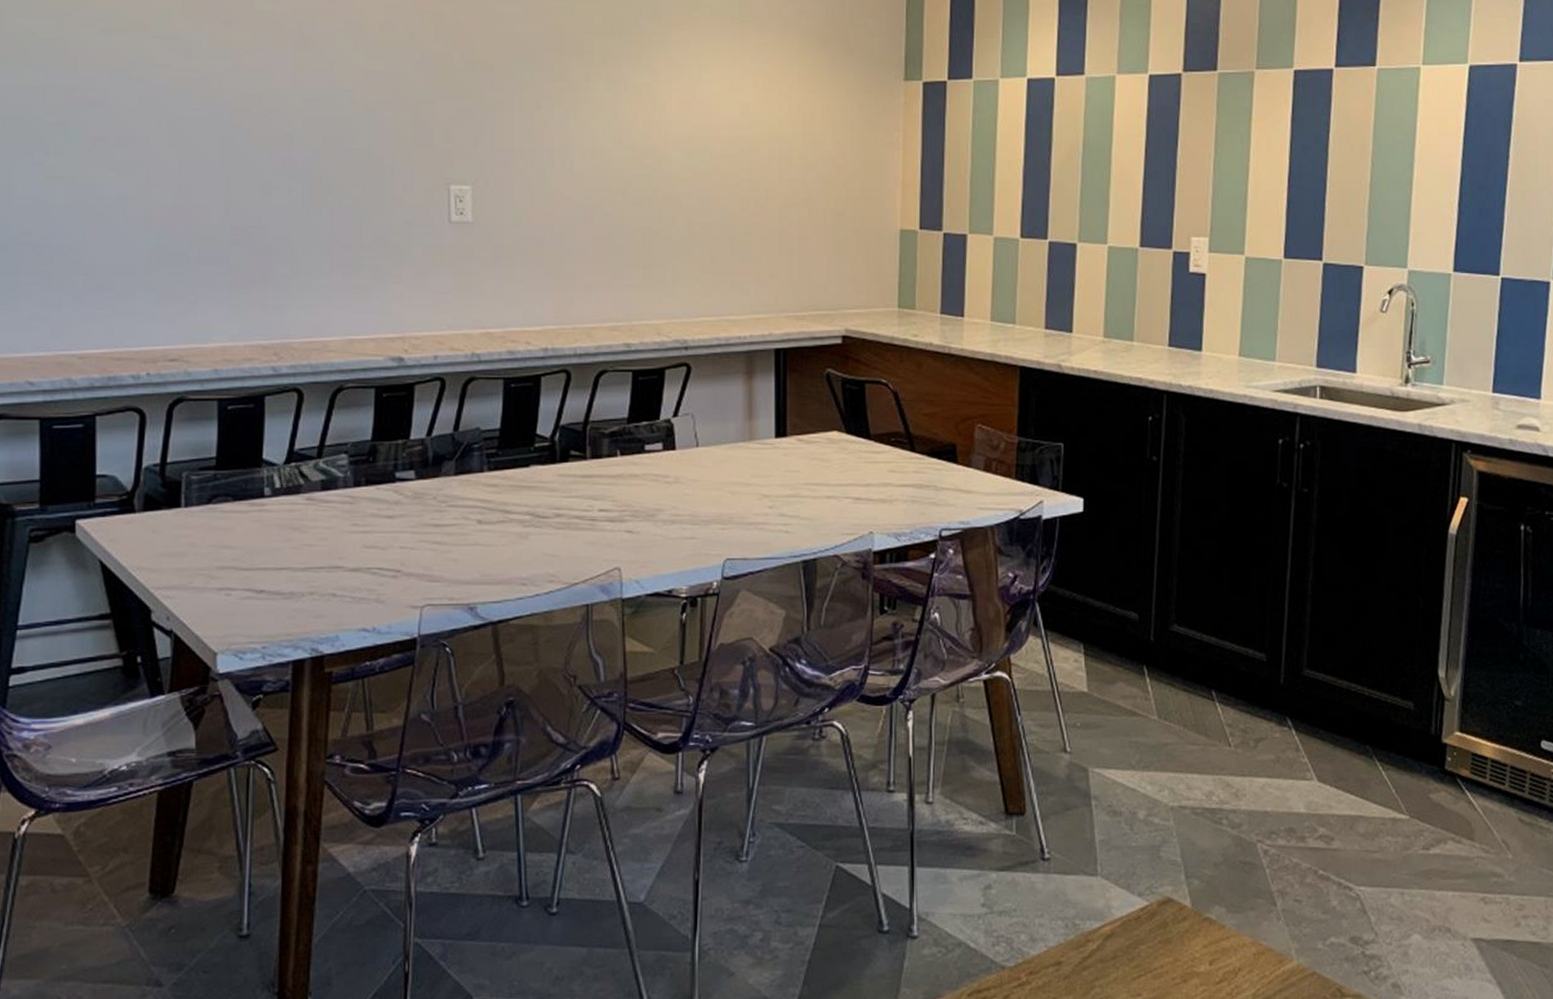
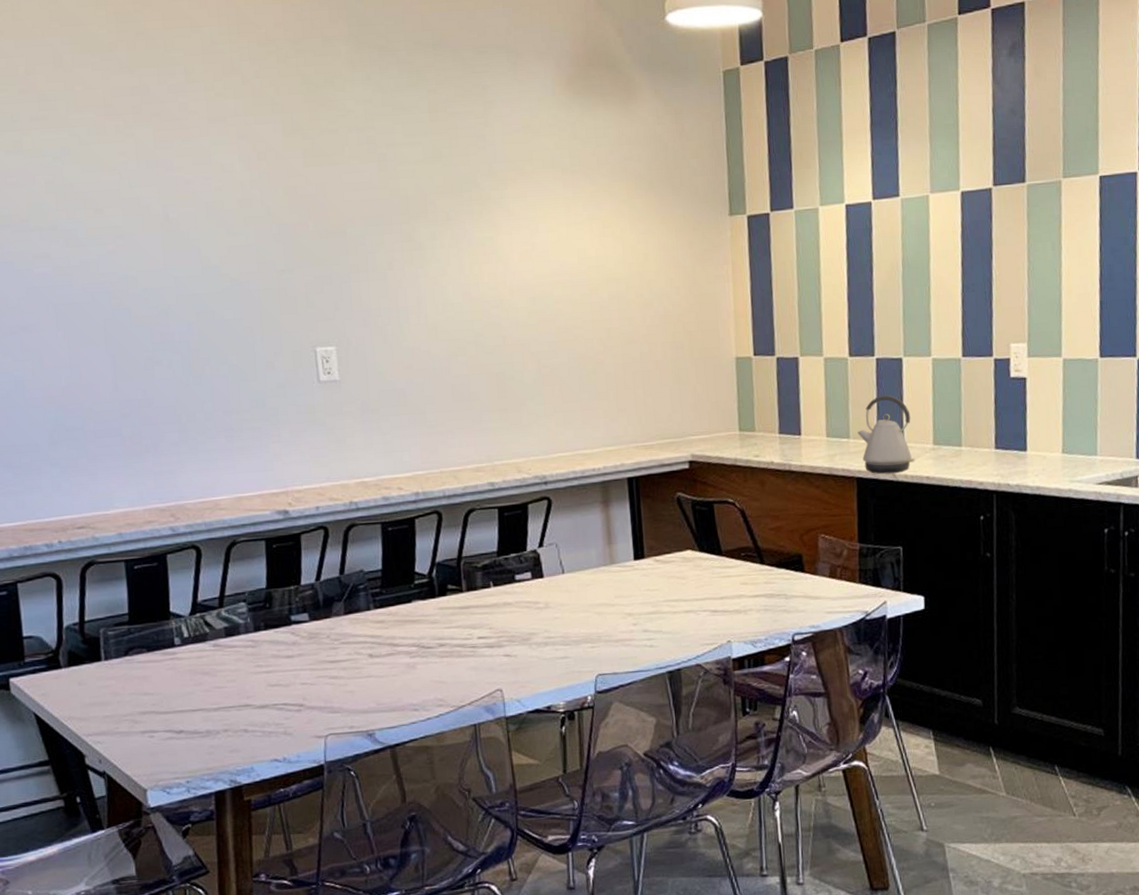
kettle: none [1024,281,1083,365] -> present [857,395,915,475]

